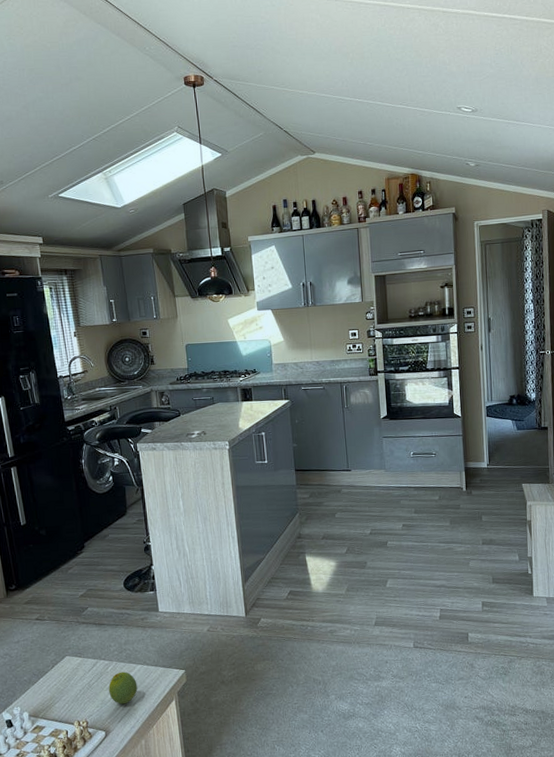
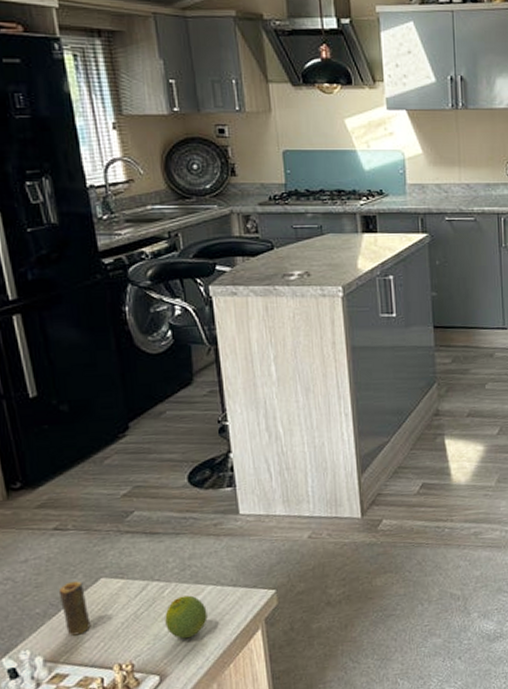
candle: none [38,657,60,698] -> present [58,581,91,636]

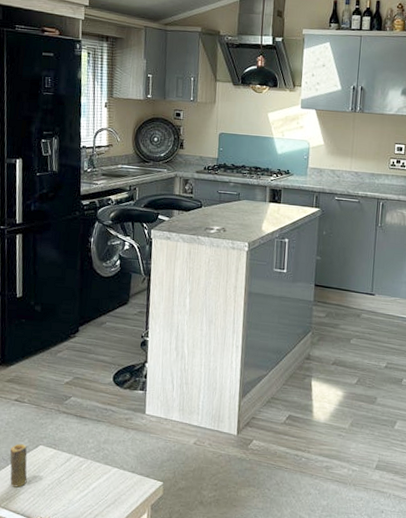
fruit: present [165,595,208,639] -> none [78,472,110,508]

